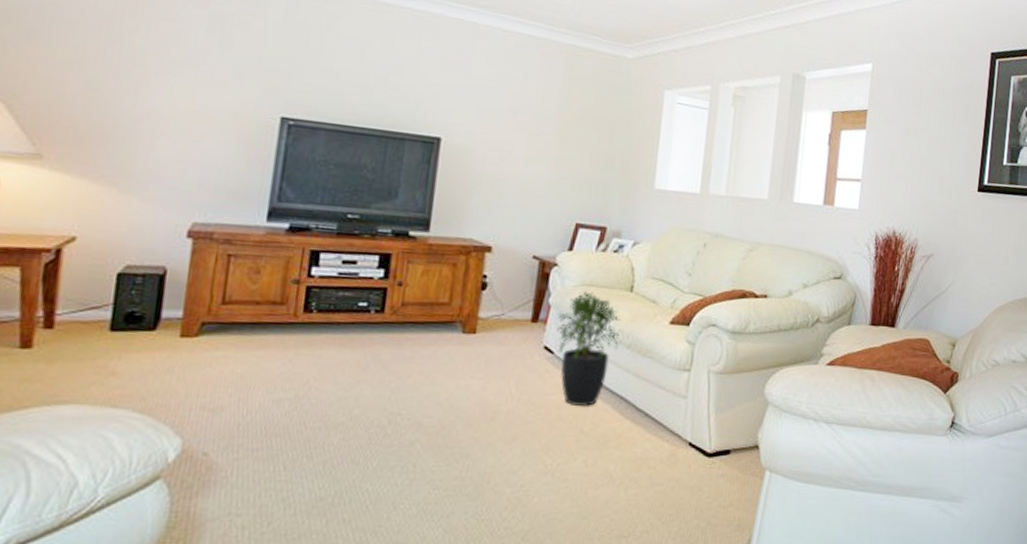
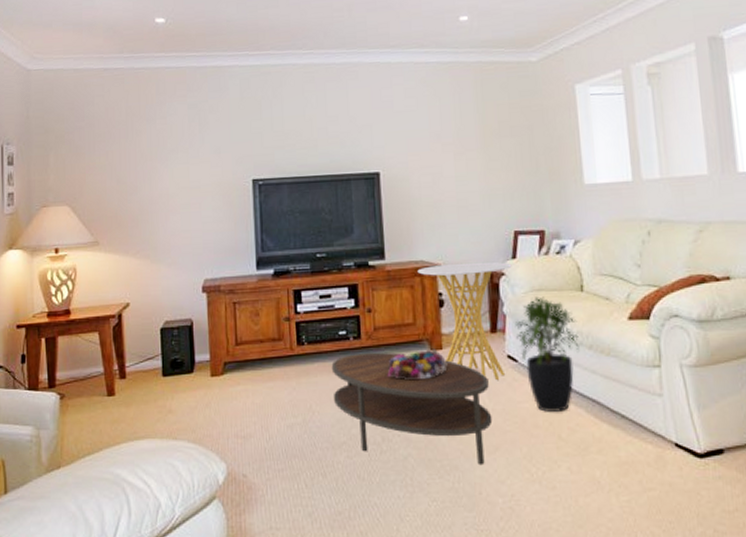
coffee table: none [337,328,520,455] -> present [331,352,493,466]
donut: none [407,332,479,363] -> present [387,348,448,381]
side table: none [463,245,567,370] -> present [417,261,512,380]

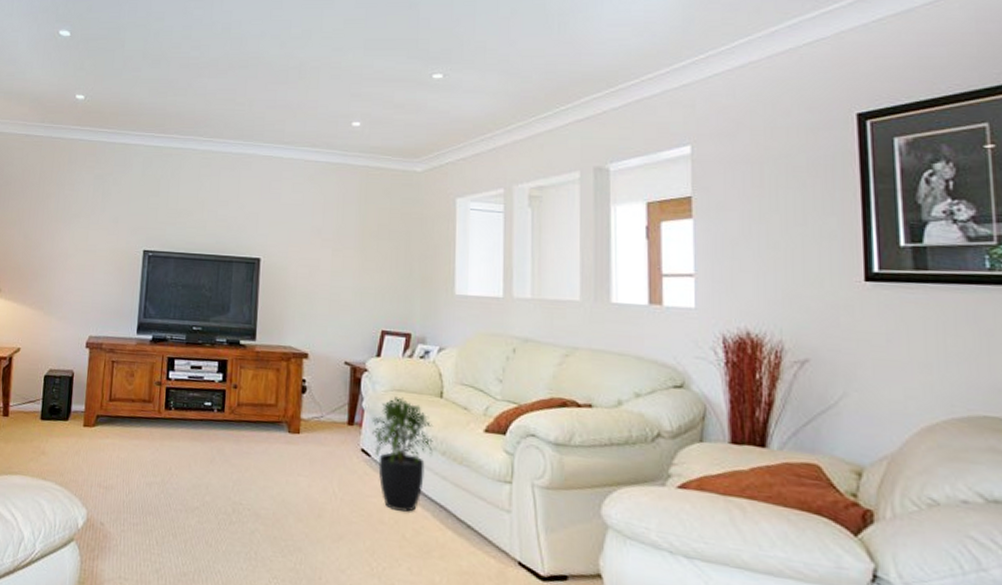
coffee table: present [331,352,493,466] -> none [191,425,340,552]
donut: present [387,348,448,381] -> none [245,431,303,460]
side table: present [417,261,512,380] -> none [285,352,376,471]

